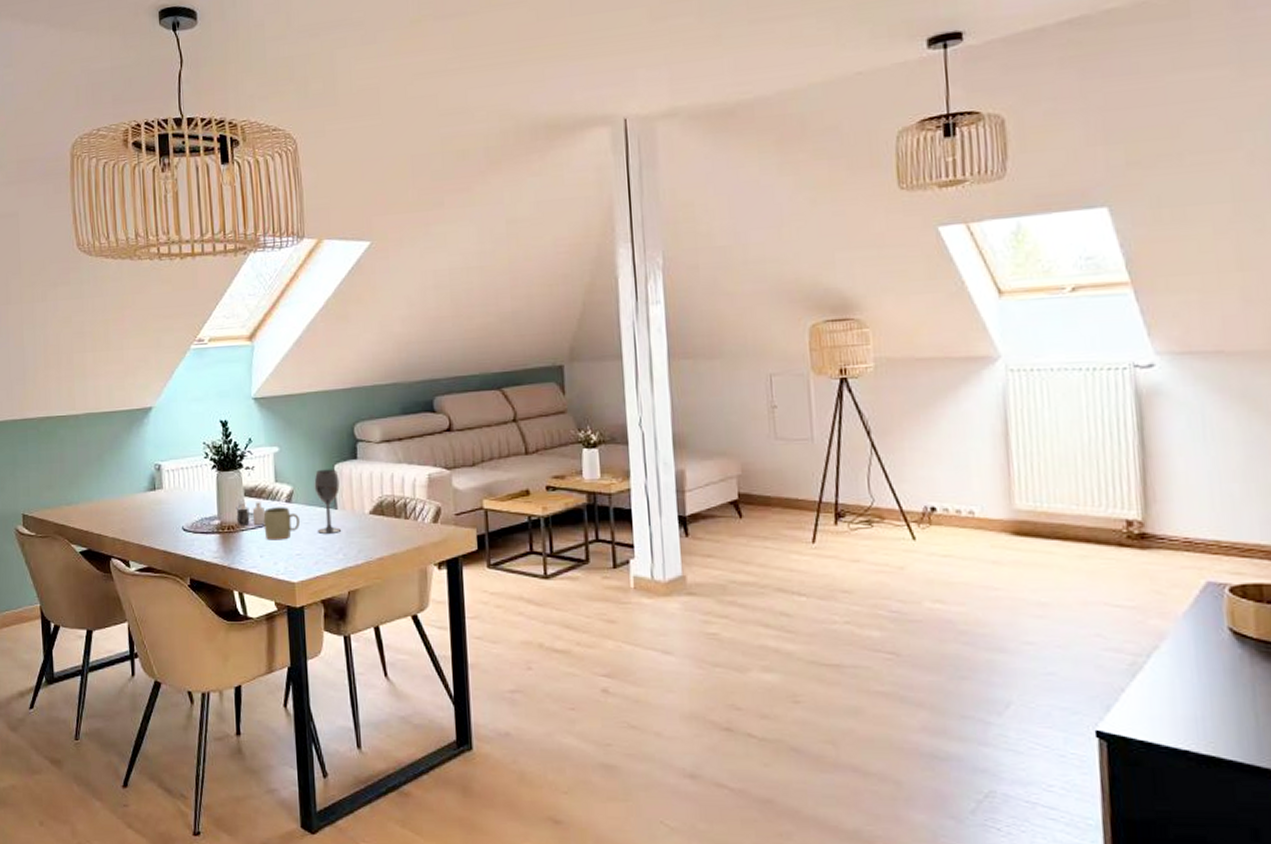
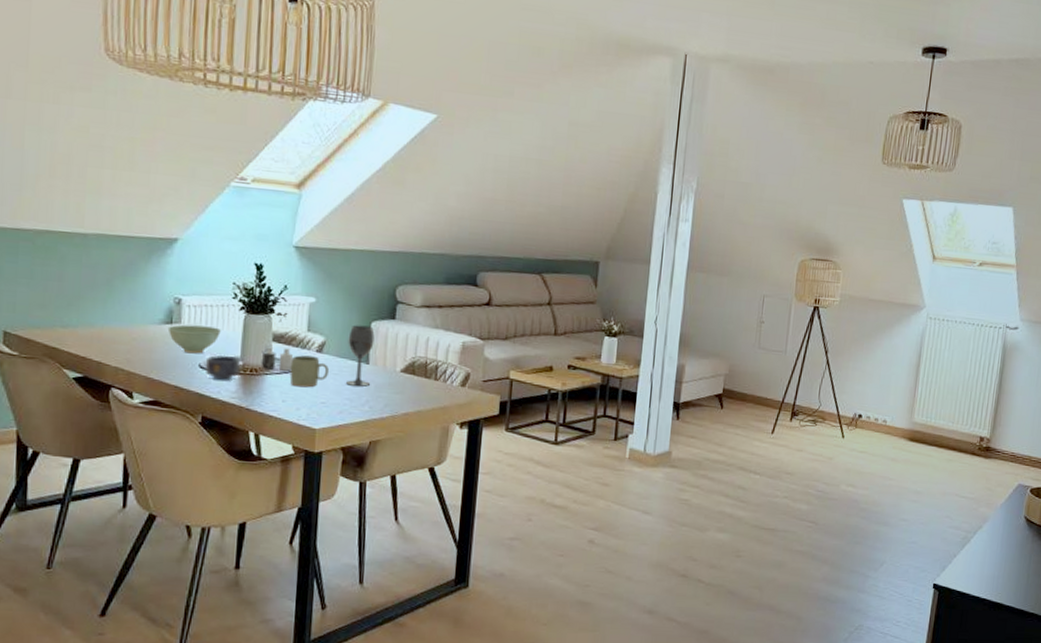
bowl: none [152,488,198,517] -> present [167,324,221,354]
mug: none [187,515,218,541] -> present [205,355,240,380]

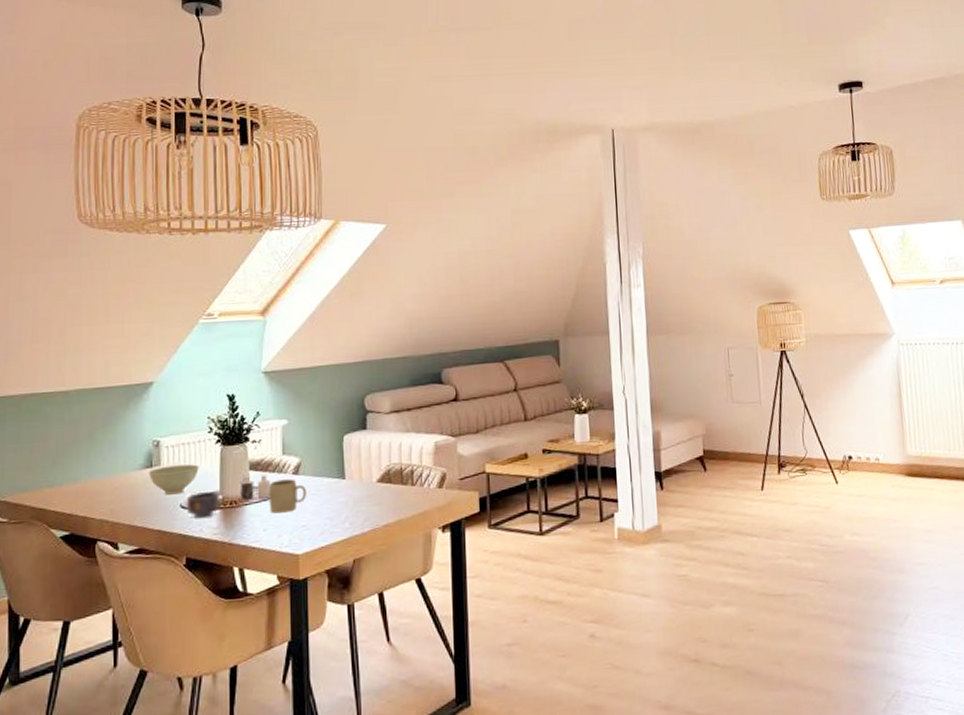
wine glass: present [346,325,375,387] -> none [322,440,348,504]

